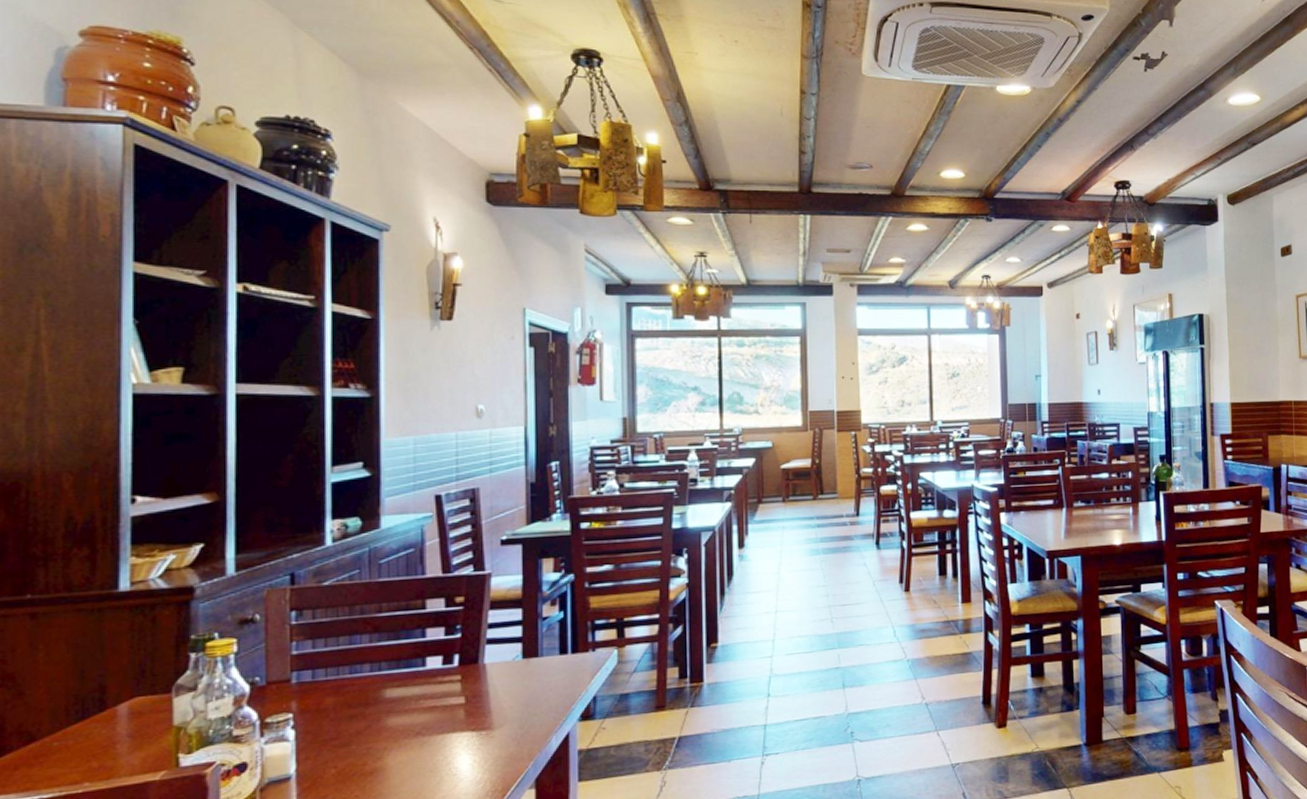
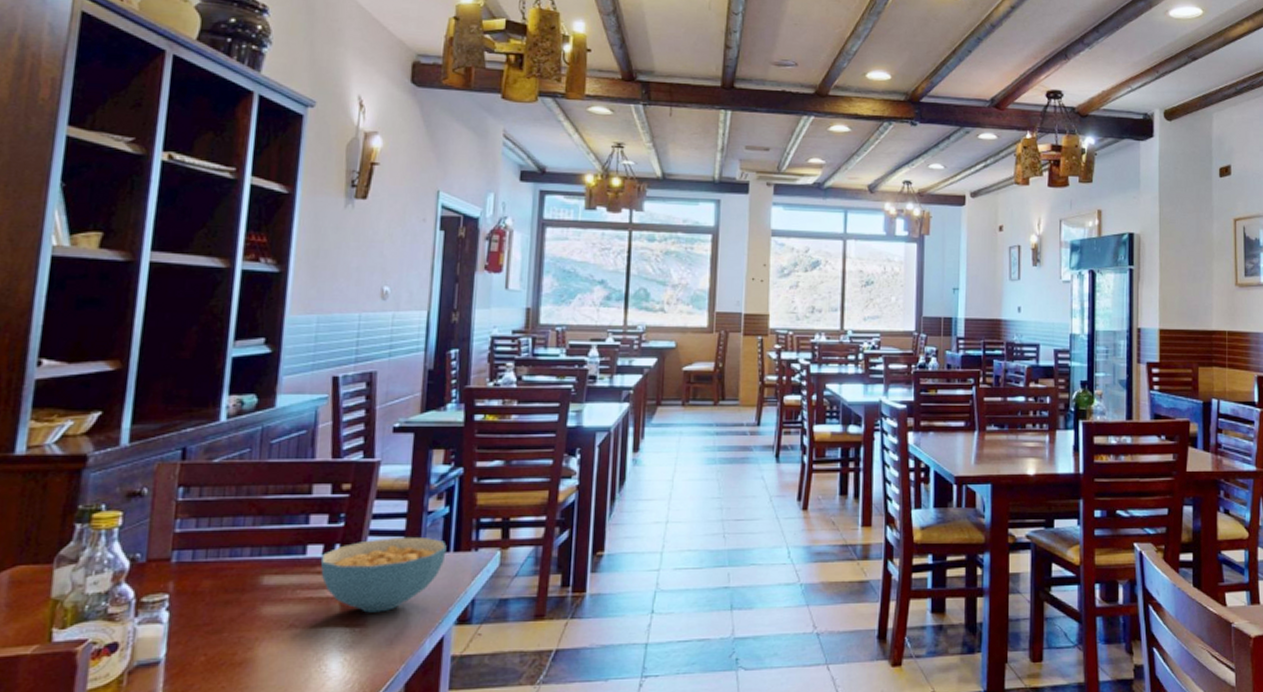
cereal bowl: none [440,642,564,716] -> present [320,536,447,613]

